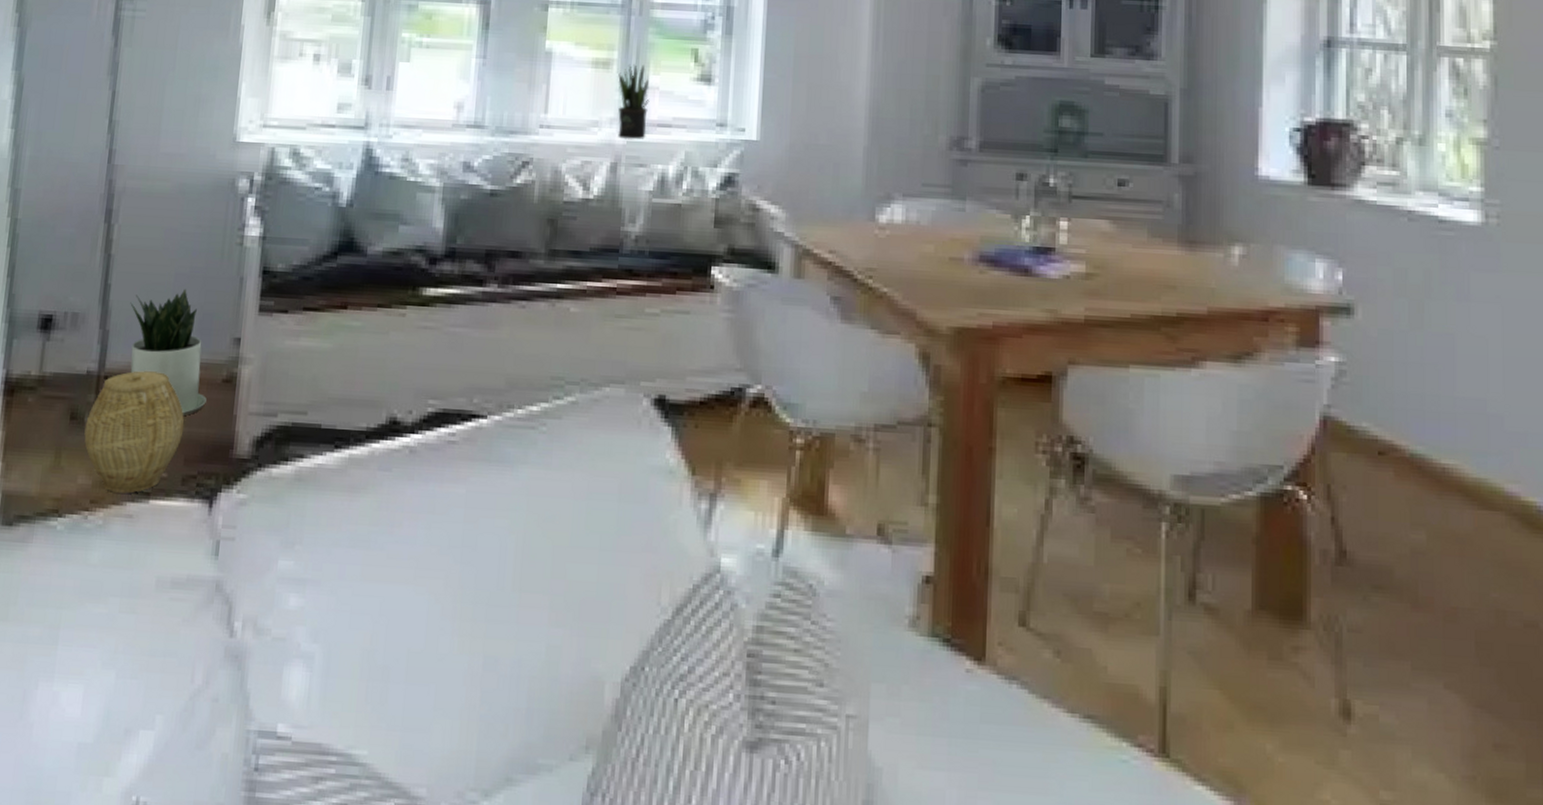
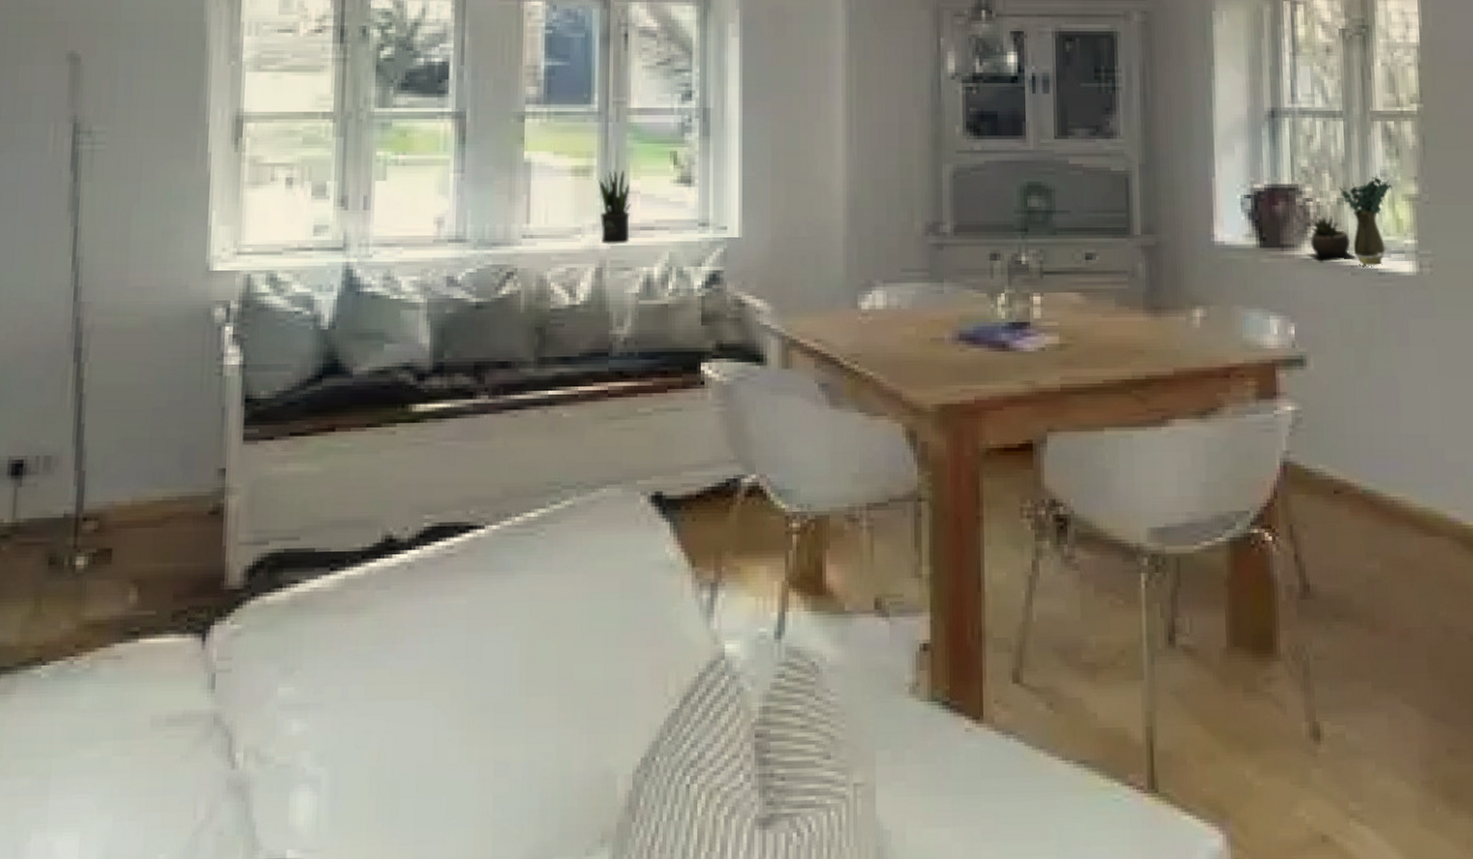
woven basket: present [84,371,185,494] -> none [65,509,171,635]
planter: present [130,288,207,417] -> none [106,423,193,552]
succulent plant: none [1357,156,1415,207] -> present [1304,216,1357,264]
vase: none [1398,113,1459,213] -> present [1338,173,1393,266]

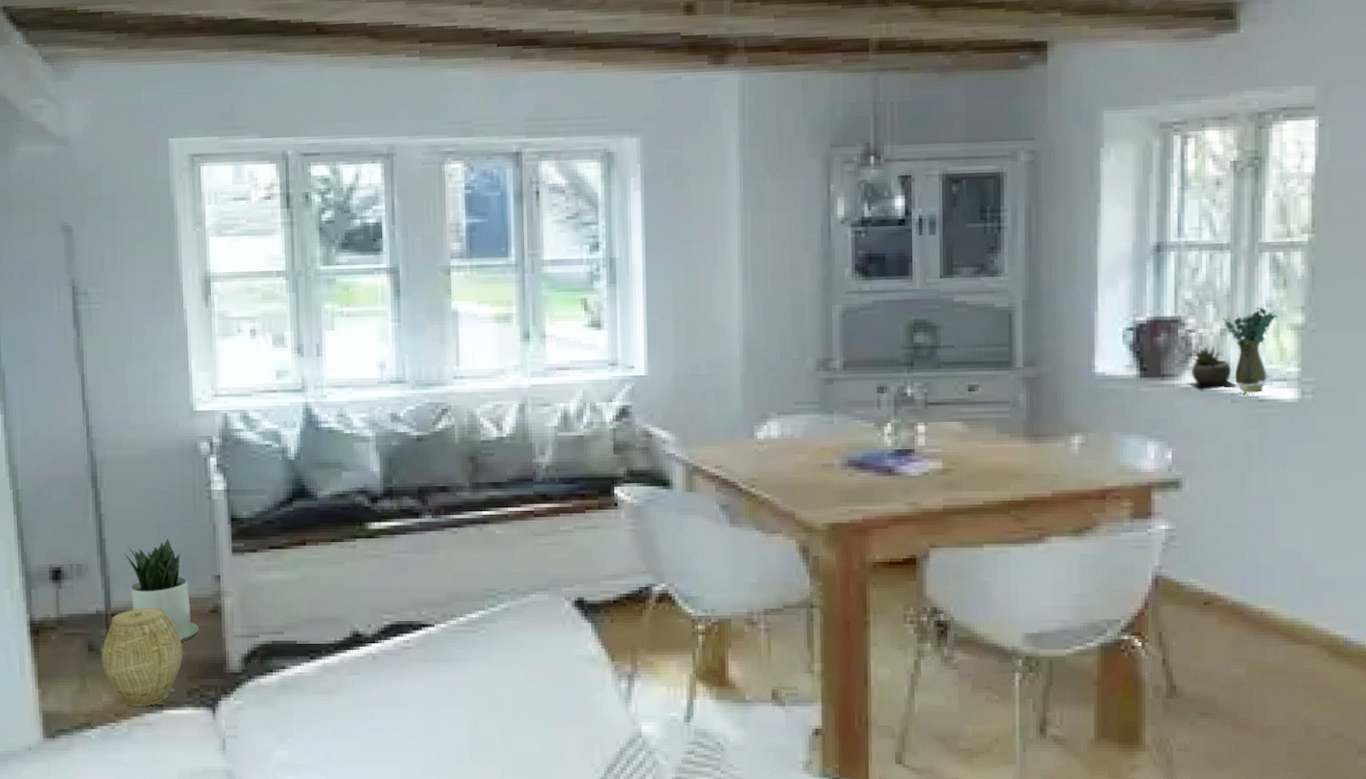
woven basket: none [65,509,171,635] -> present [102,608,183,707]
planter: none [106,423,193,552] -> present [123,538,198,642]
potted plant: present [599,170,631,245] -> none [518,316,548,384]

